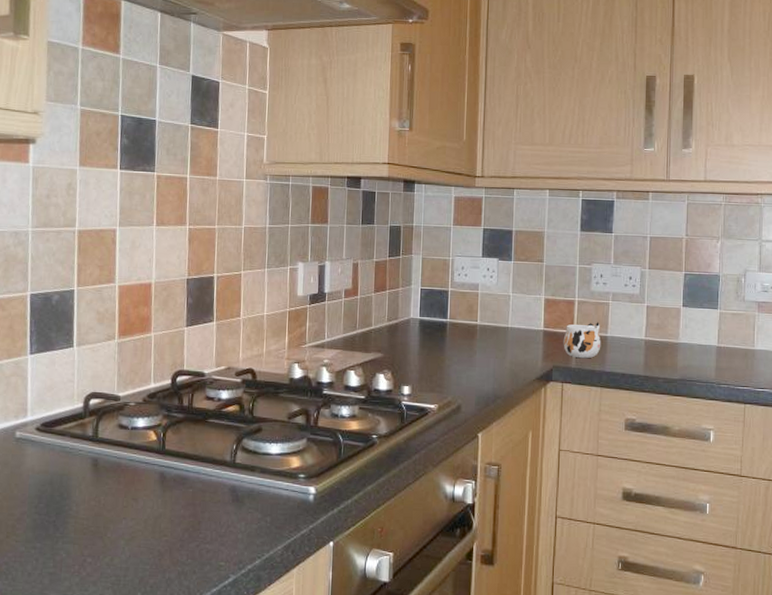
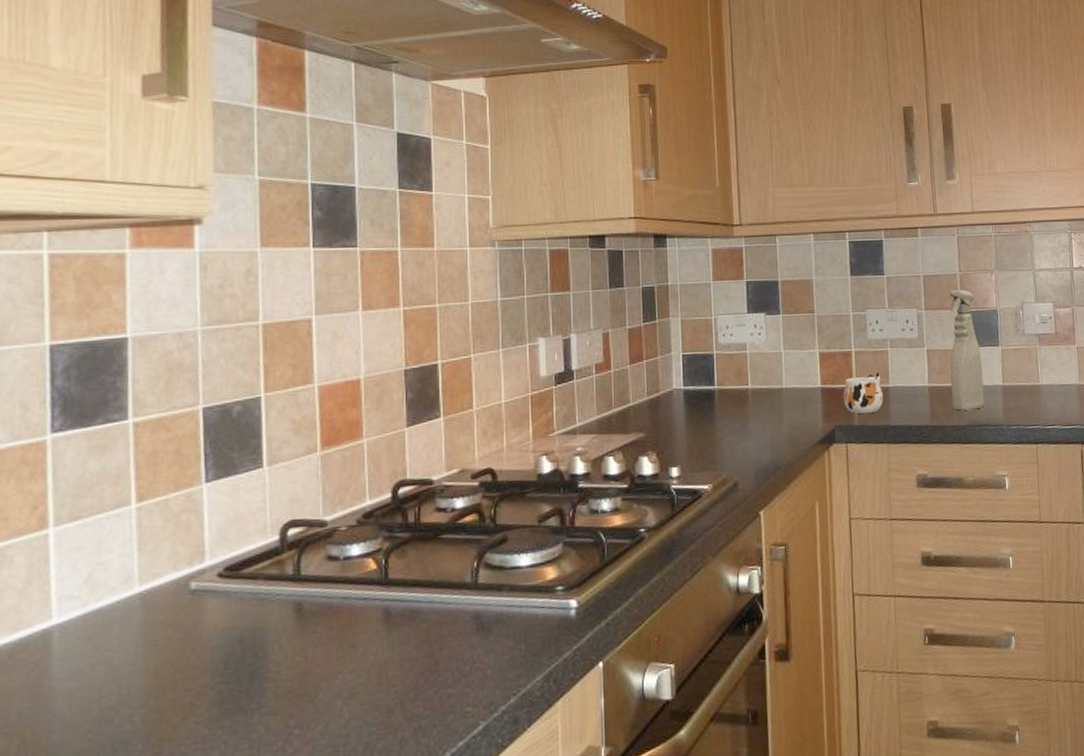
spray bottle: none [666,253,699,366] -> present [949,289,985,411]

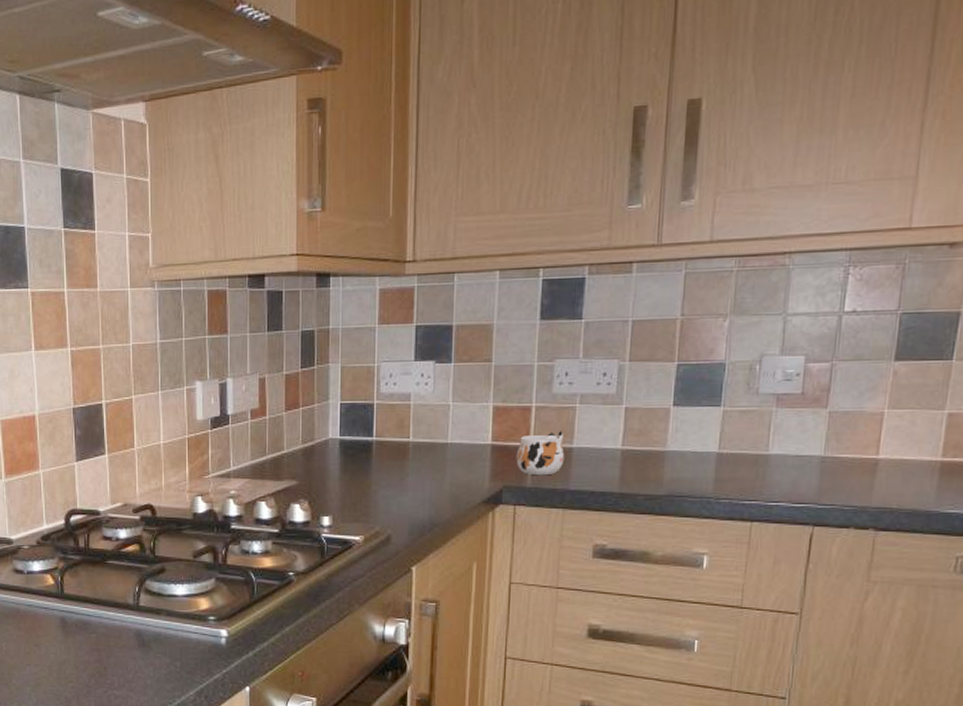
spray bottle: present [949,289,985,411] -> none [648,338,696,478]

